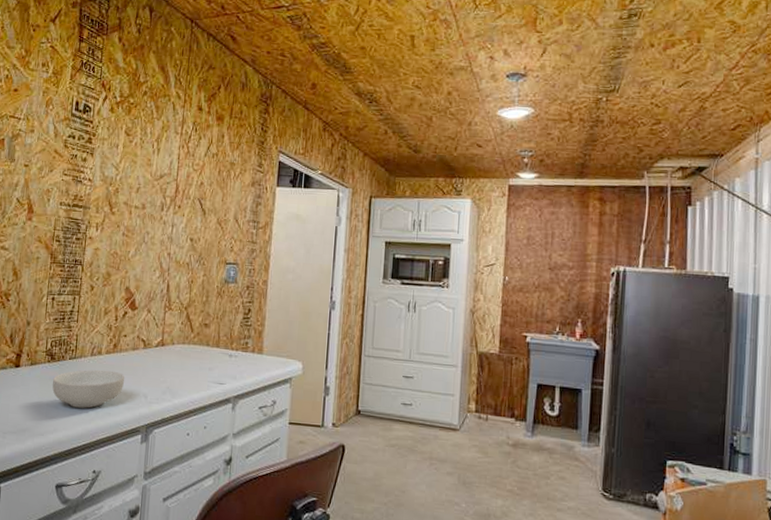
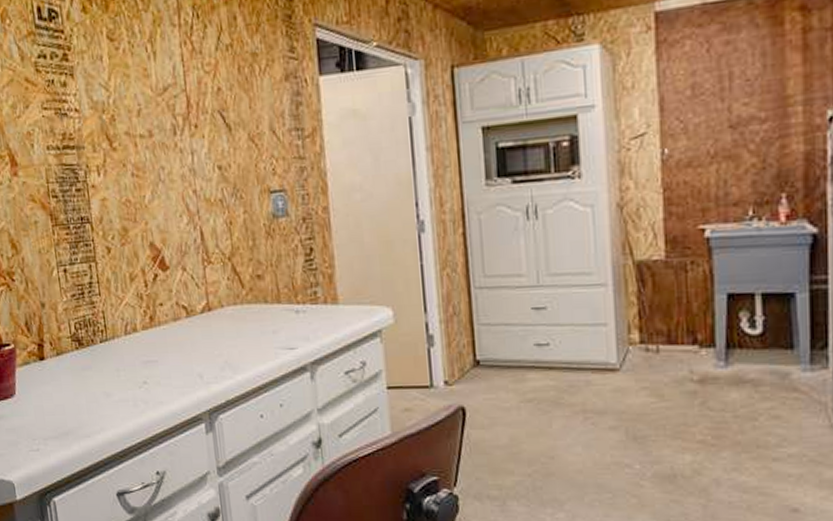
cereal bowl: present [52,369,125,409] -> none [86,350,172,400]

